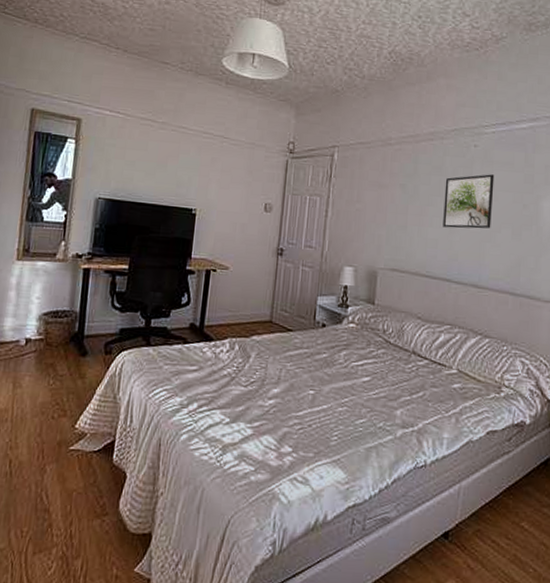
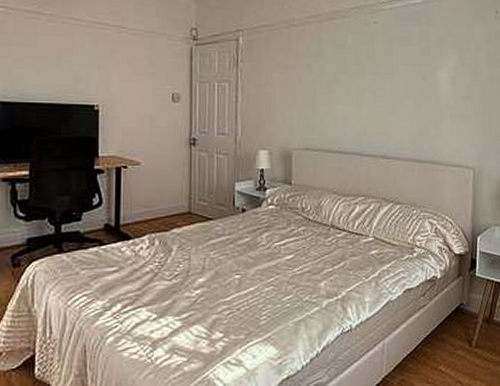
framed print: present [443,174,495,229] -> none [349,49,395,104]

